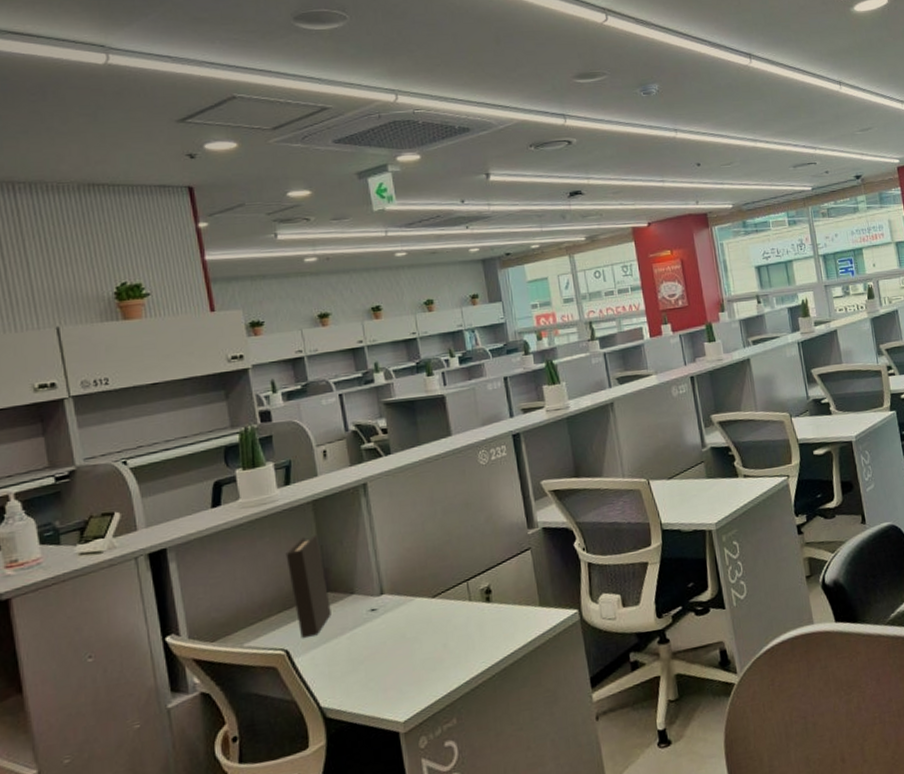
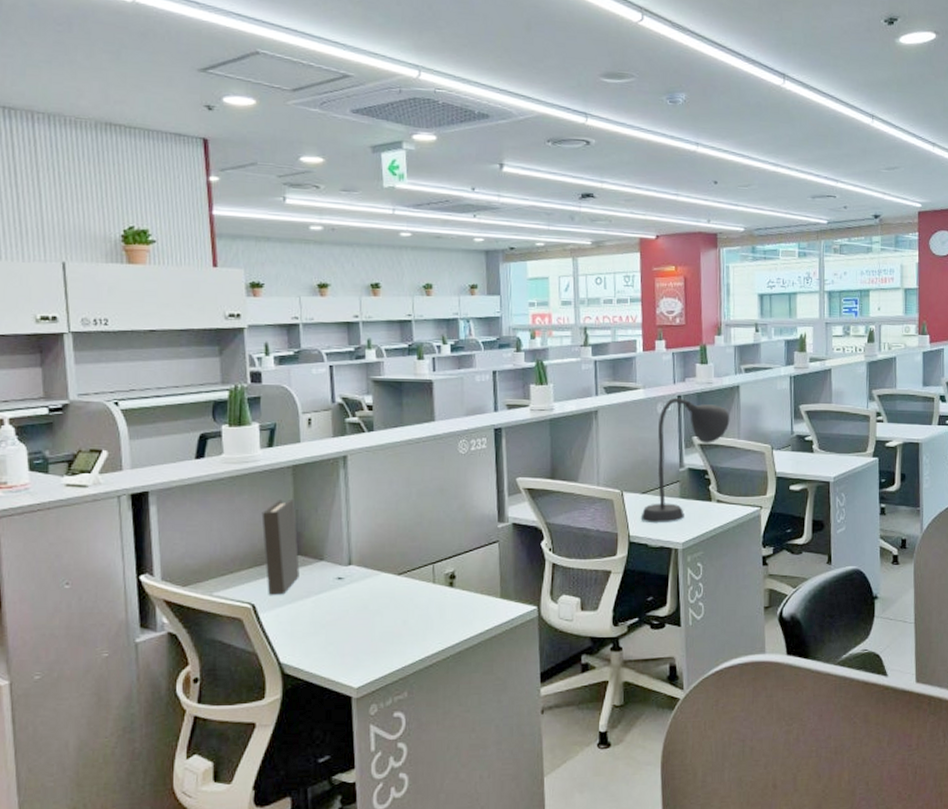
desk lamp: none [670,378,746,508] -> present [640,397,730,524]

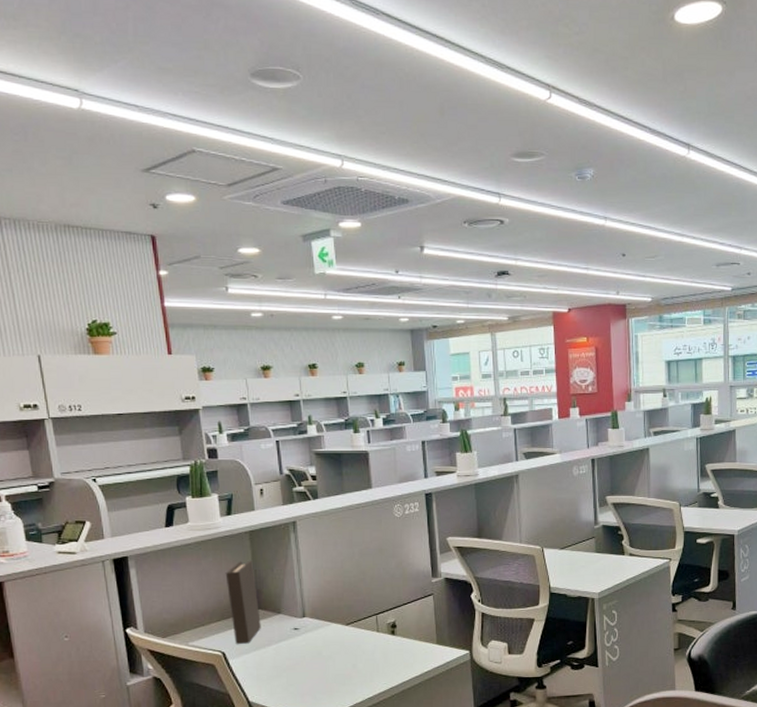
desk lamp: present [640,397,730,524] -> none [560,460,641,576]

